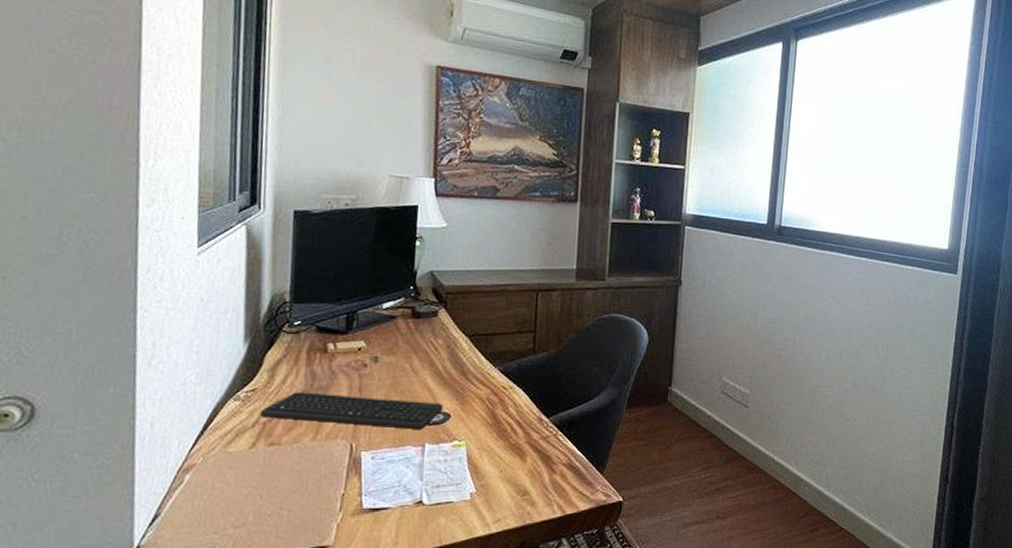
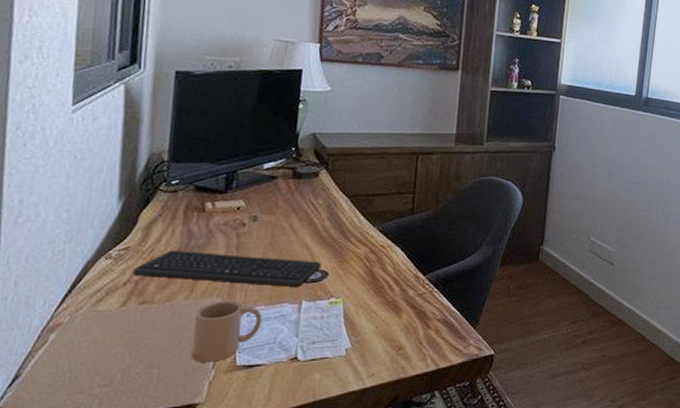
mug: none [319,443,387,505] -> present [191,301,263,362]

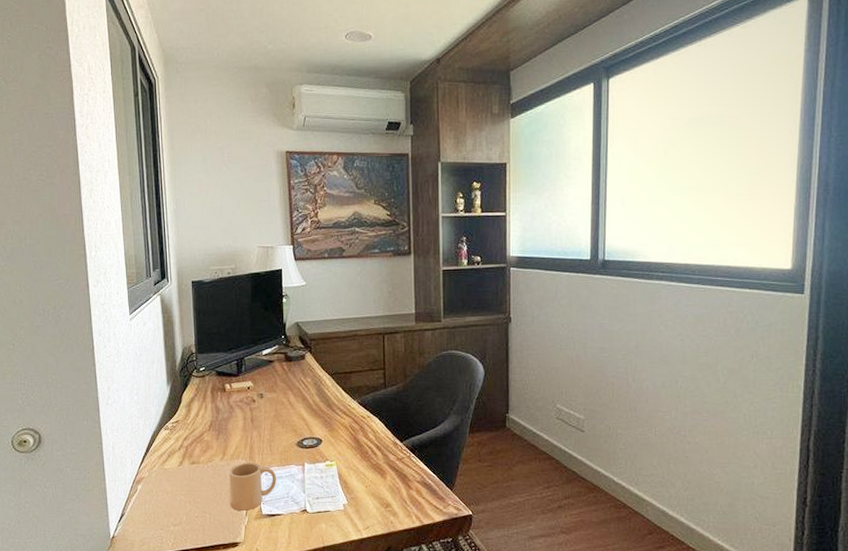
computer keyboard: present [133,250,322,287] -> none [183,423,316,452]

